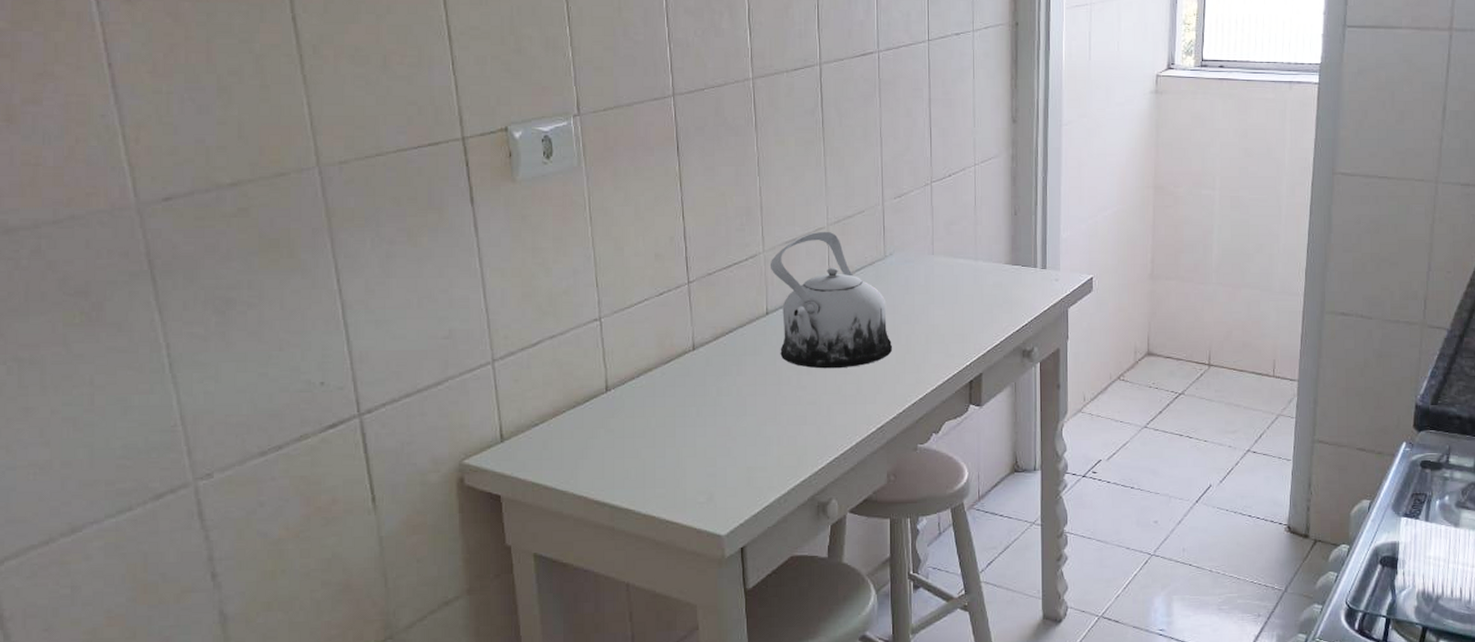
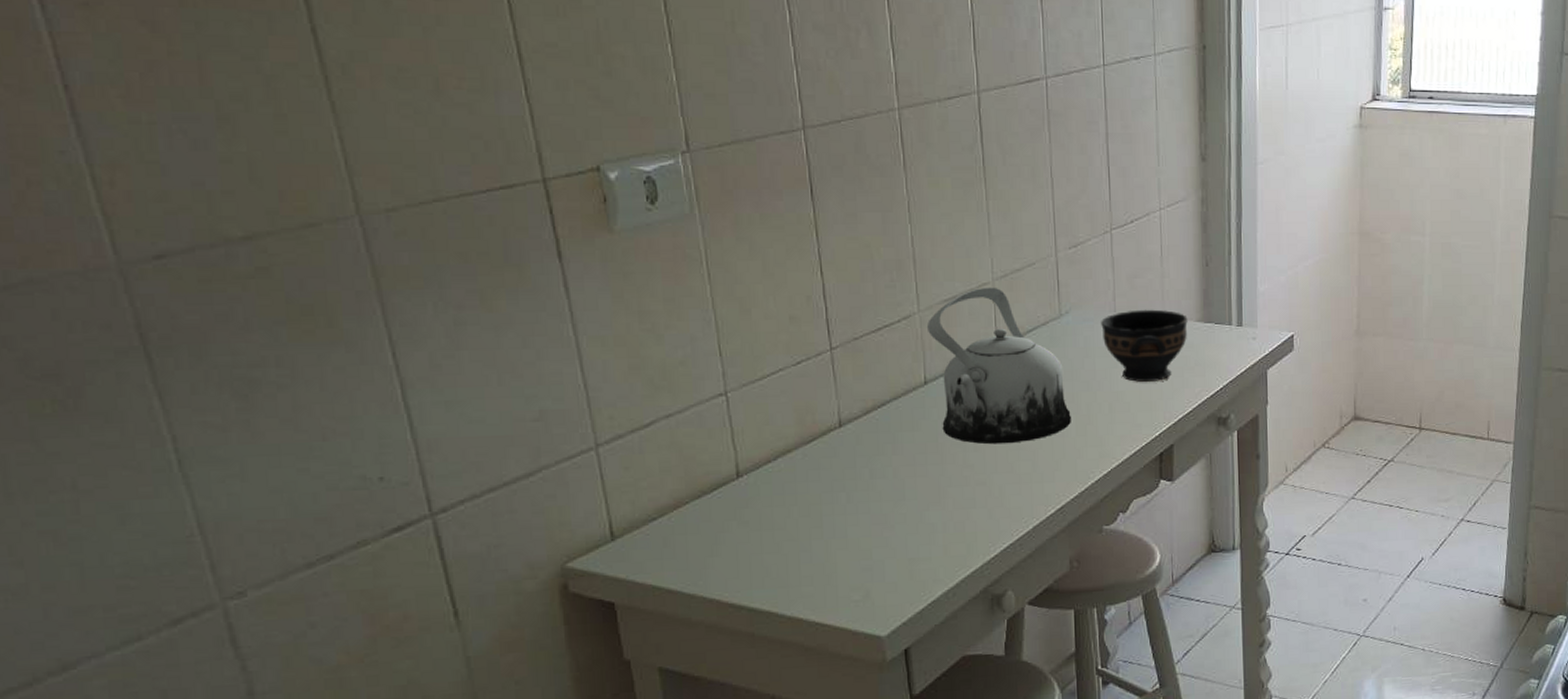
bowl: none [920,252,997,318] -> present [1101,309,1188,383]

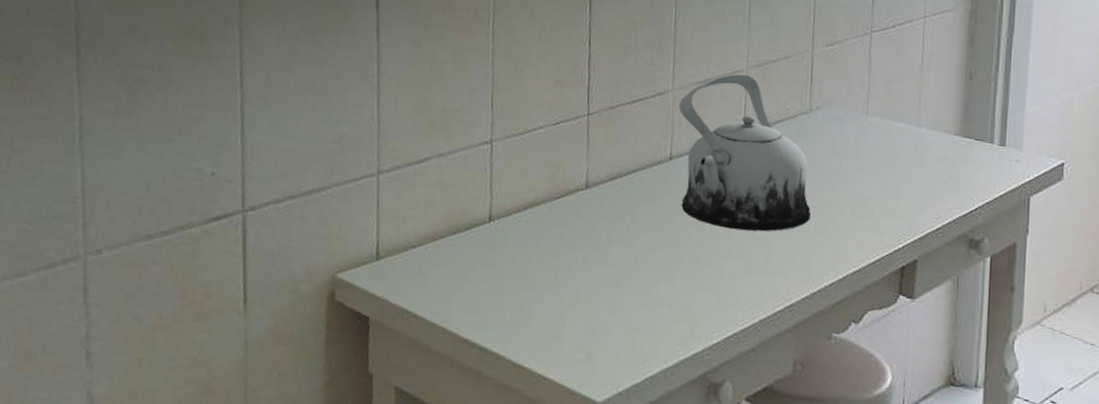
bowl: present [1101,309,1188,383] -> none [851,114,945,191]

